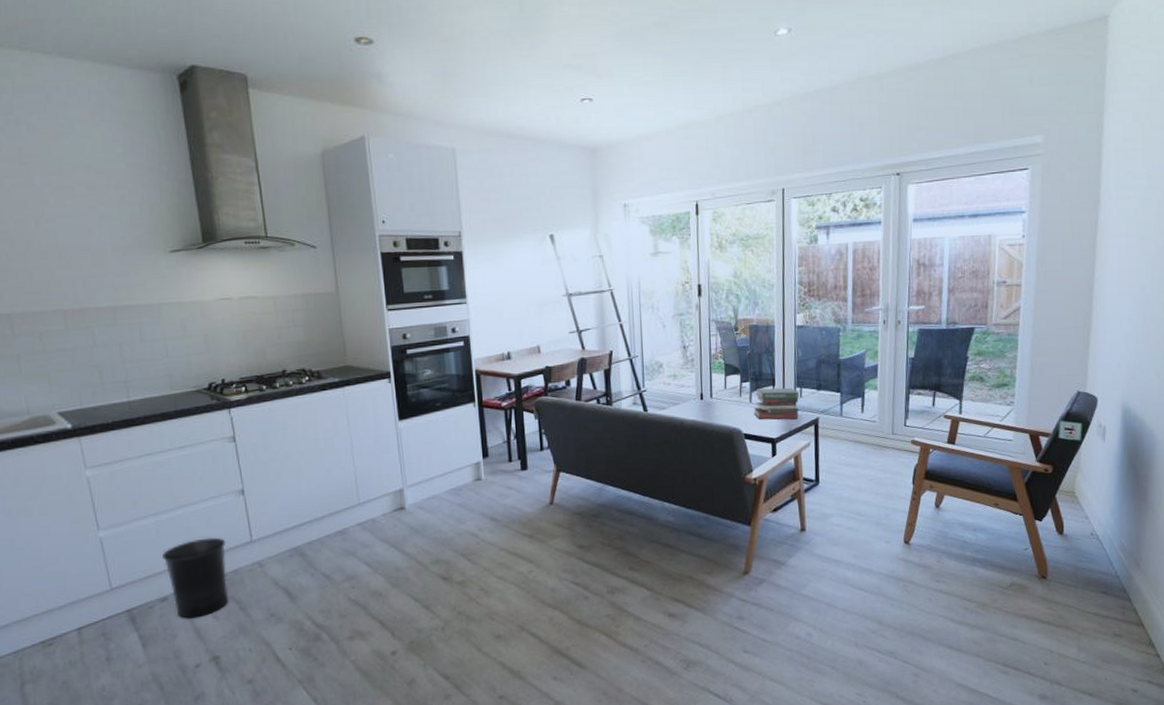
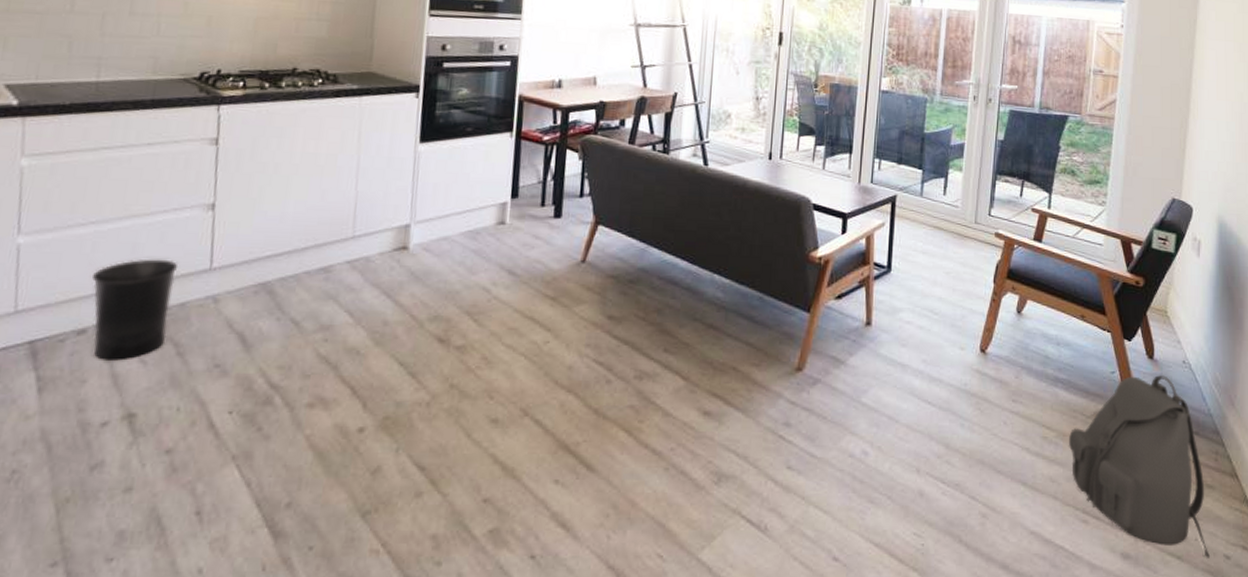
books: present [754,387,799,420] -> none [826,153,877,194]
backpack: none [987,546,1119,693] -> present [1068,374,1210,558]

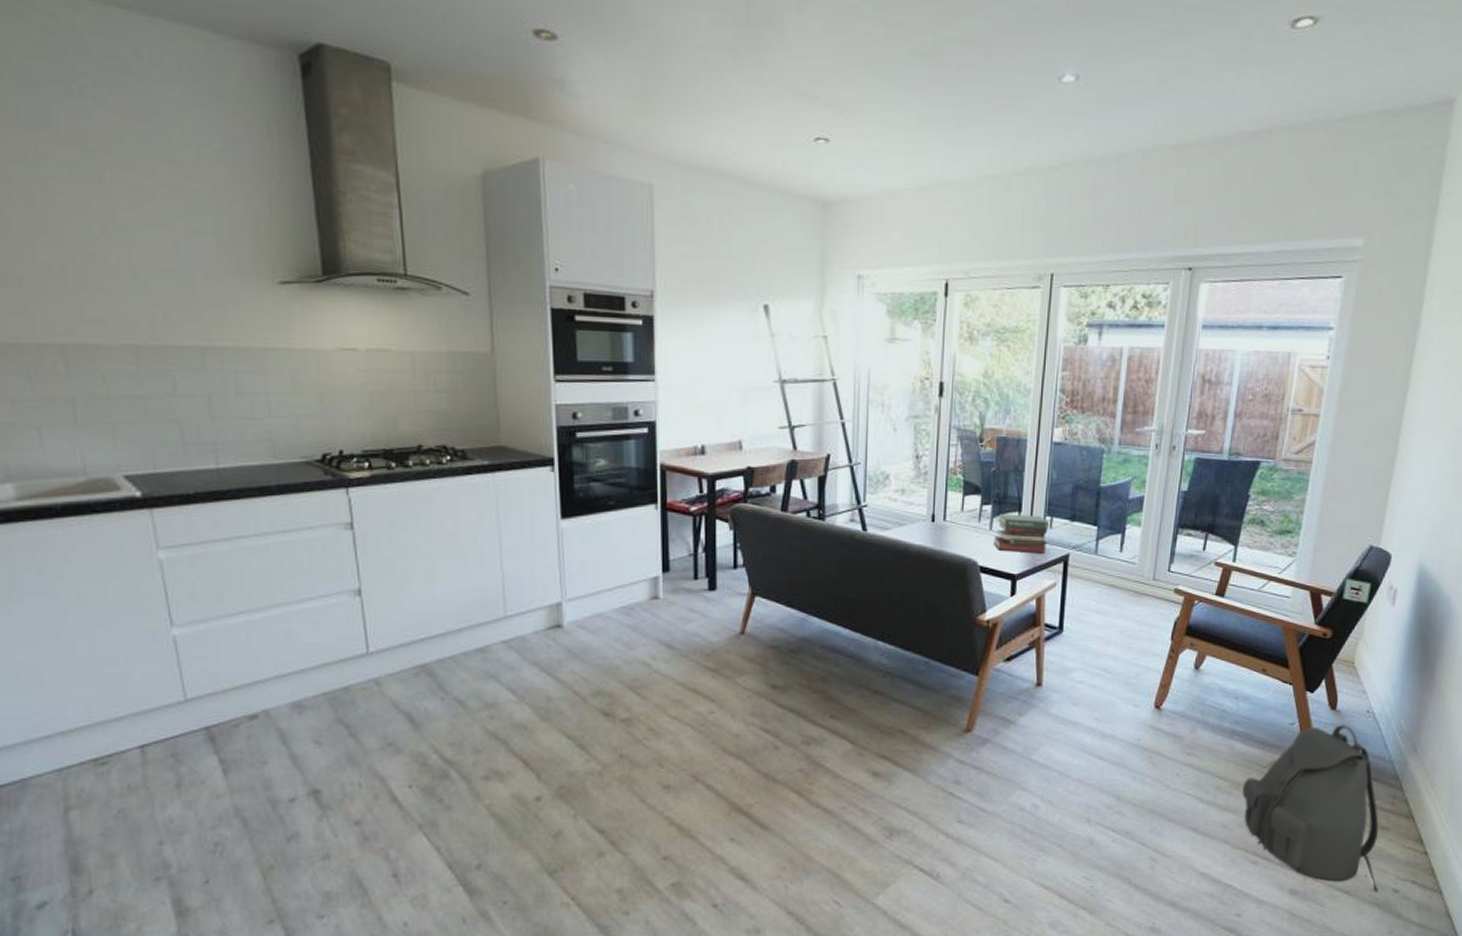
waste bin: present [92,259,179,361] -> none [253,645,336,743]
books: none [826,153,877,194] -> present [994,513,1049,554]

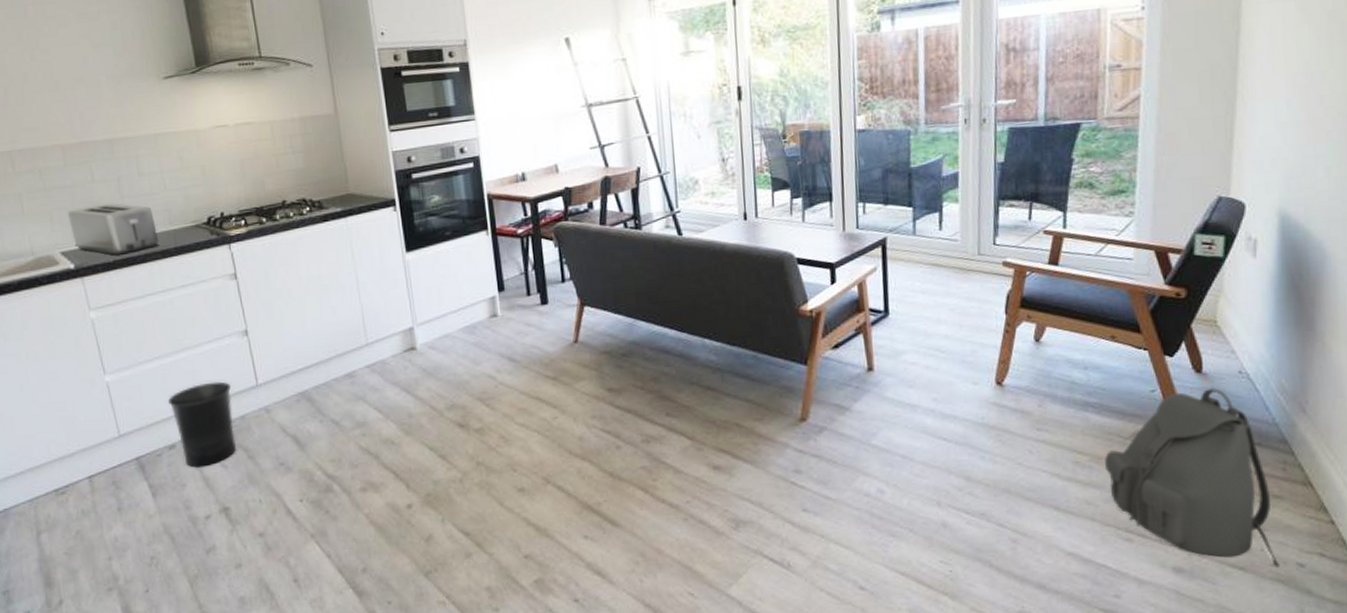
toaster: none [138,423,256,488] -> present [68,203,159,256]
waste bin: none [253,645,336,743] -> present [168,381,237,467]
books: present [994,513,1049,554] -> none [808,203,862,242]

